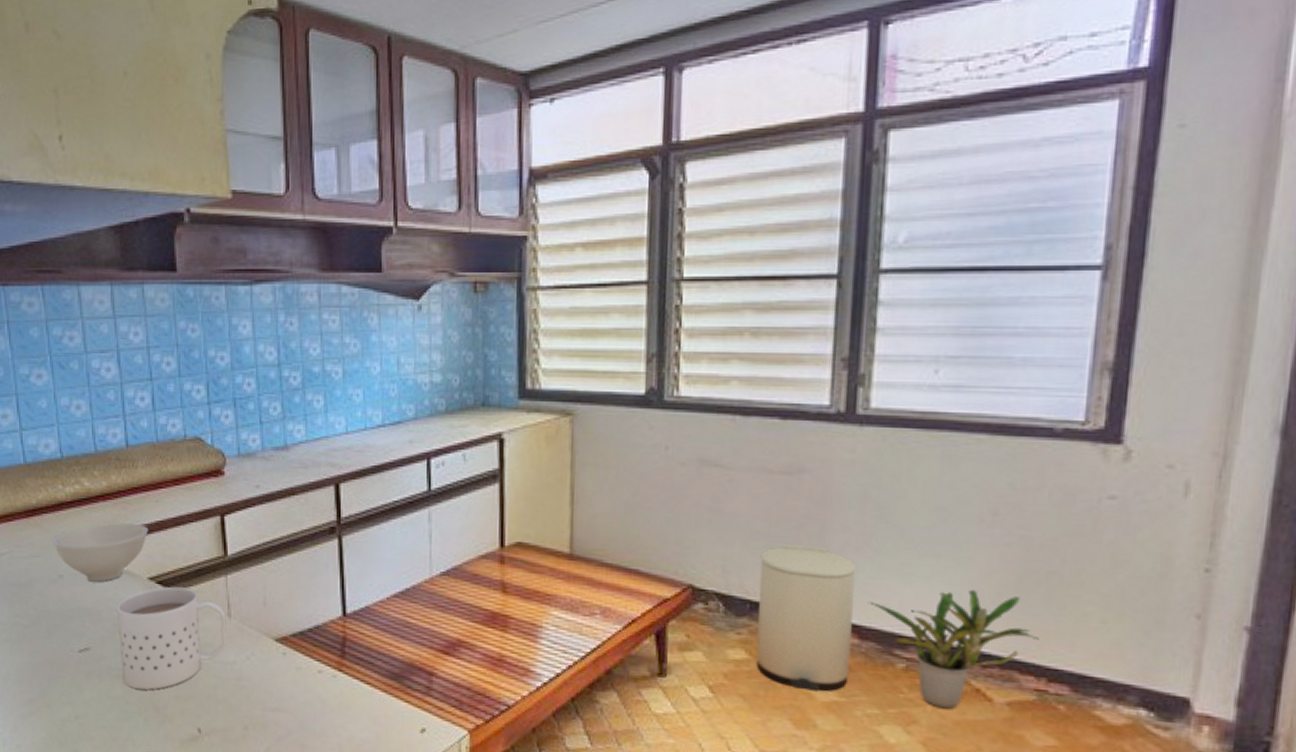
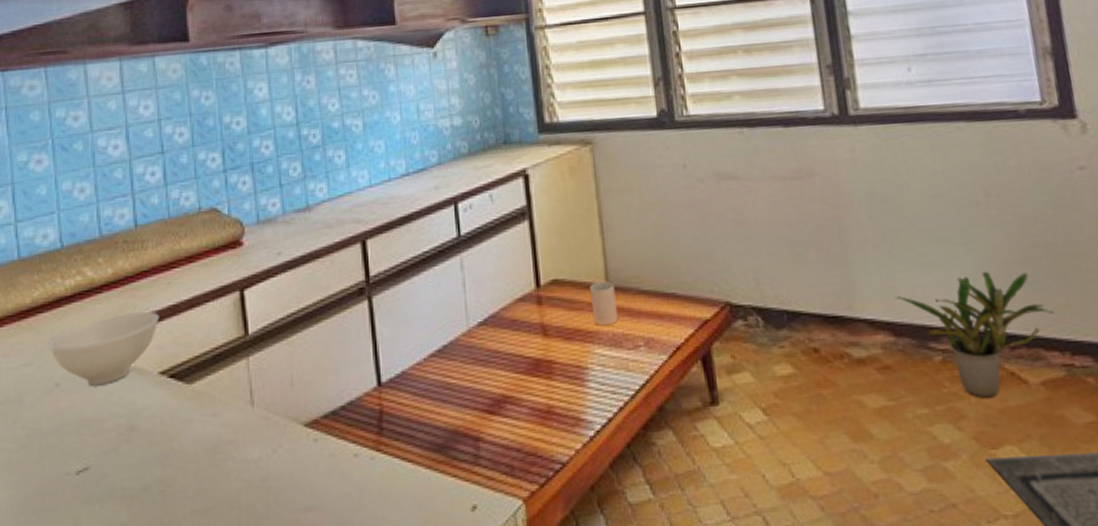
mug: present [117,586,228,690] -> none [123,377,251,509]
cup: none [552,550,579,592] -> present [590,282,619,326]
pedal bin: present [756,544,857,691] -> none [788,246,893,399]

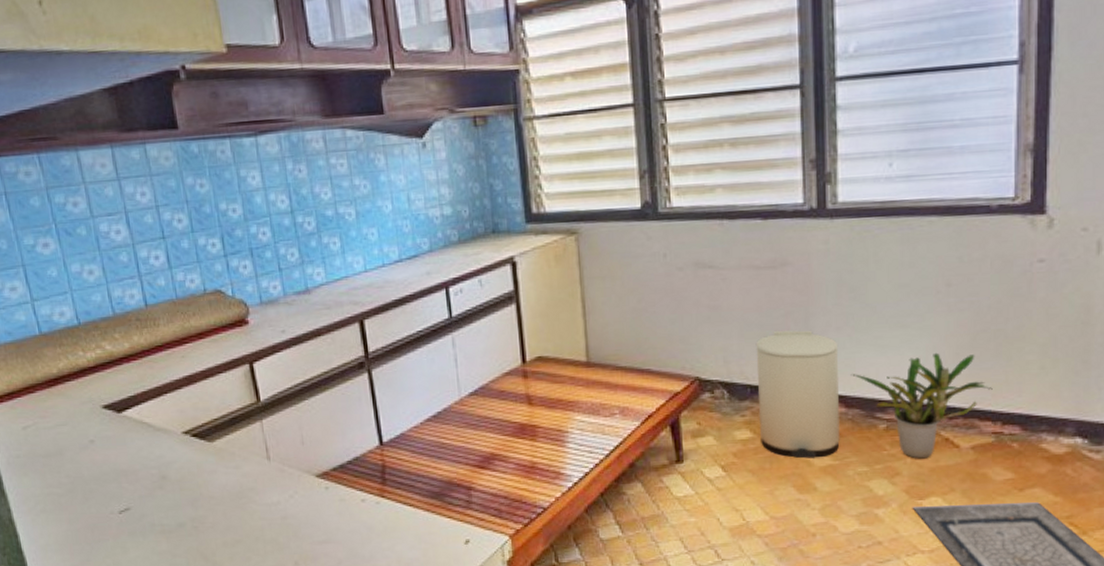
bowl: present [48,312,159,386] -> none [78,381,178,443]
cup: present [590,282,619,326] -> none [572,359,597,397]
pedal bin: none [788,246,893,399] -> present [755,330,840,459]

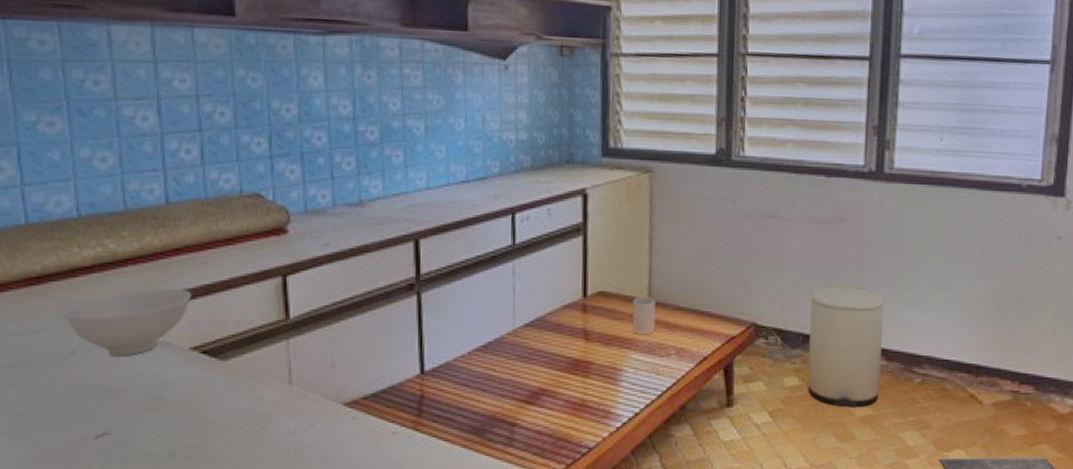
bowl: none [78,381,178,443] -> present [62,289,192,356]
cup: none [572,359,597,397] -> present [632,297,656,335]
potted plant: present [850,352,993,459] -> none [893,314,1013,413]

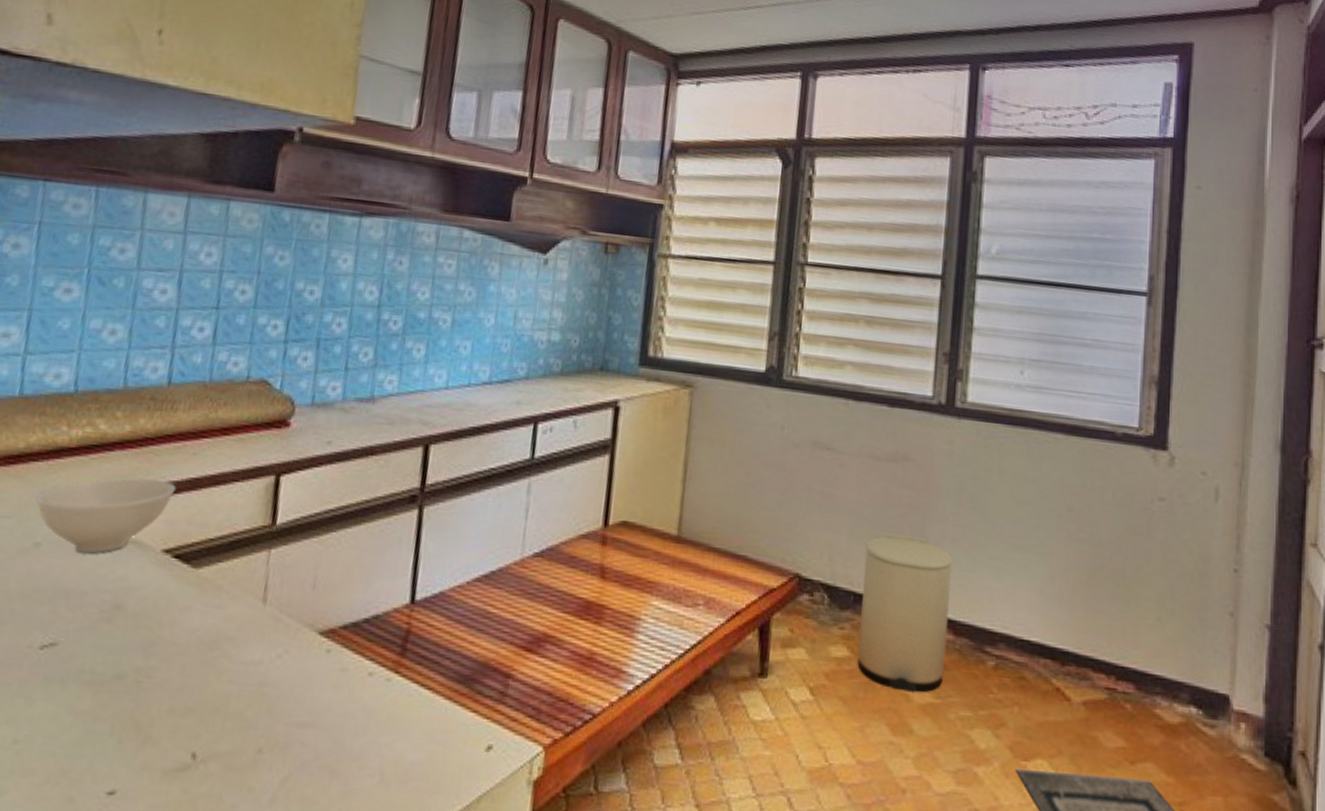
cup: present [632,297,656,335] -> none [656,531,686,579]

